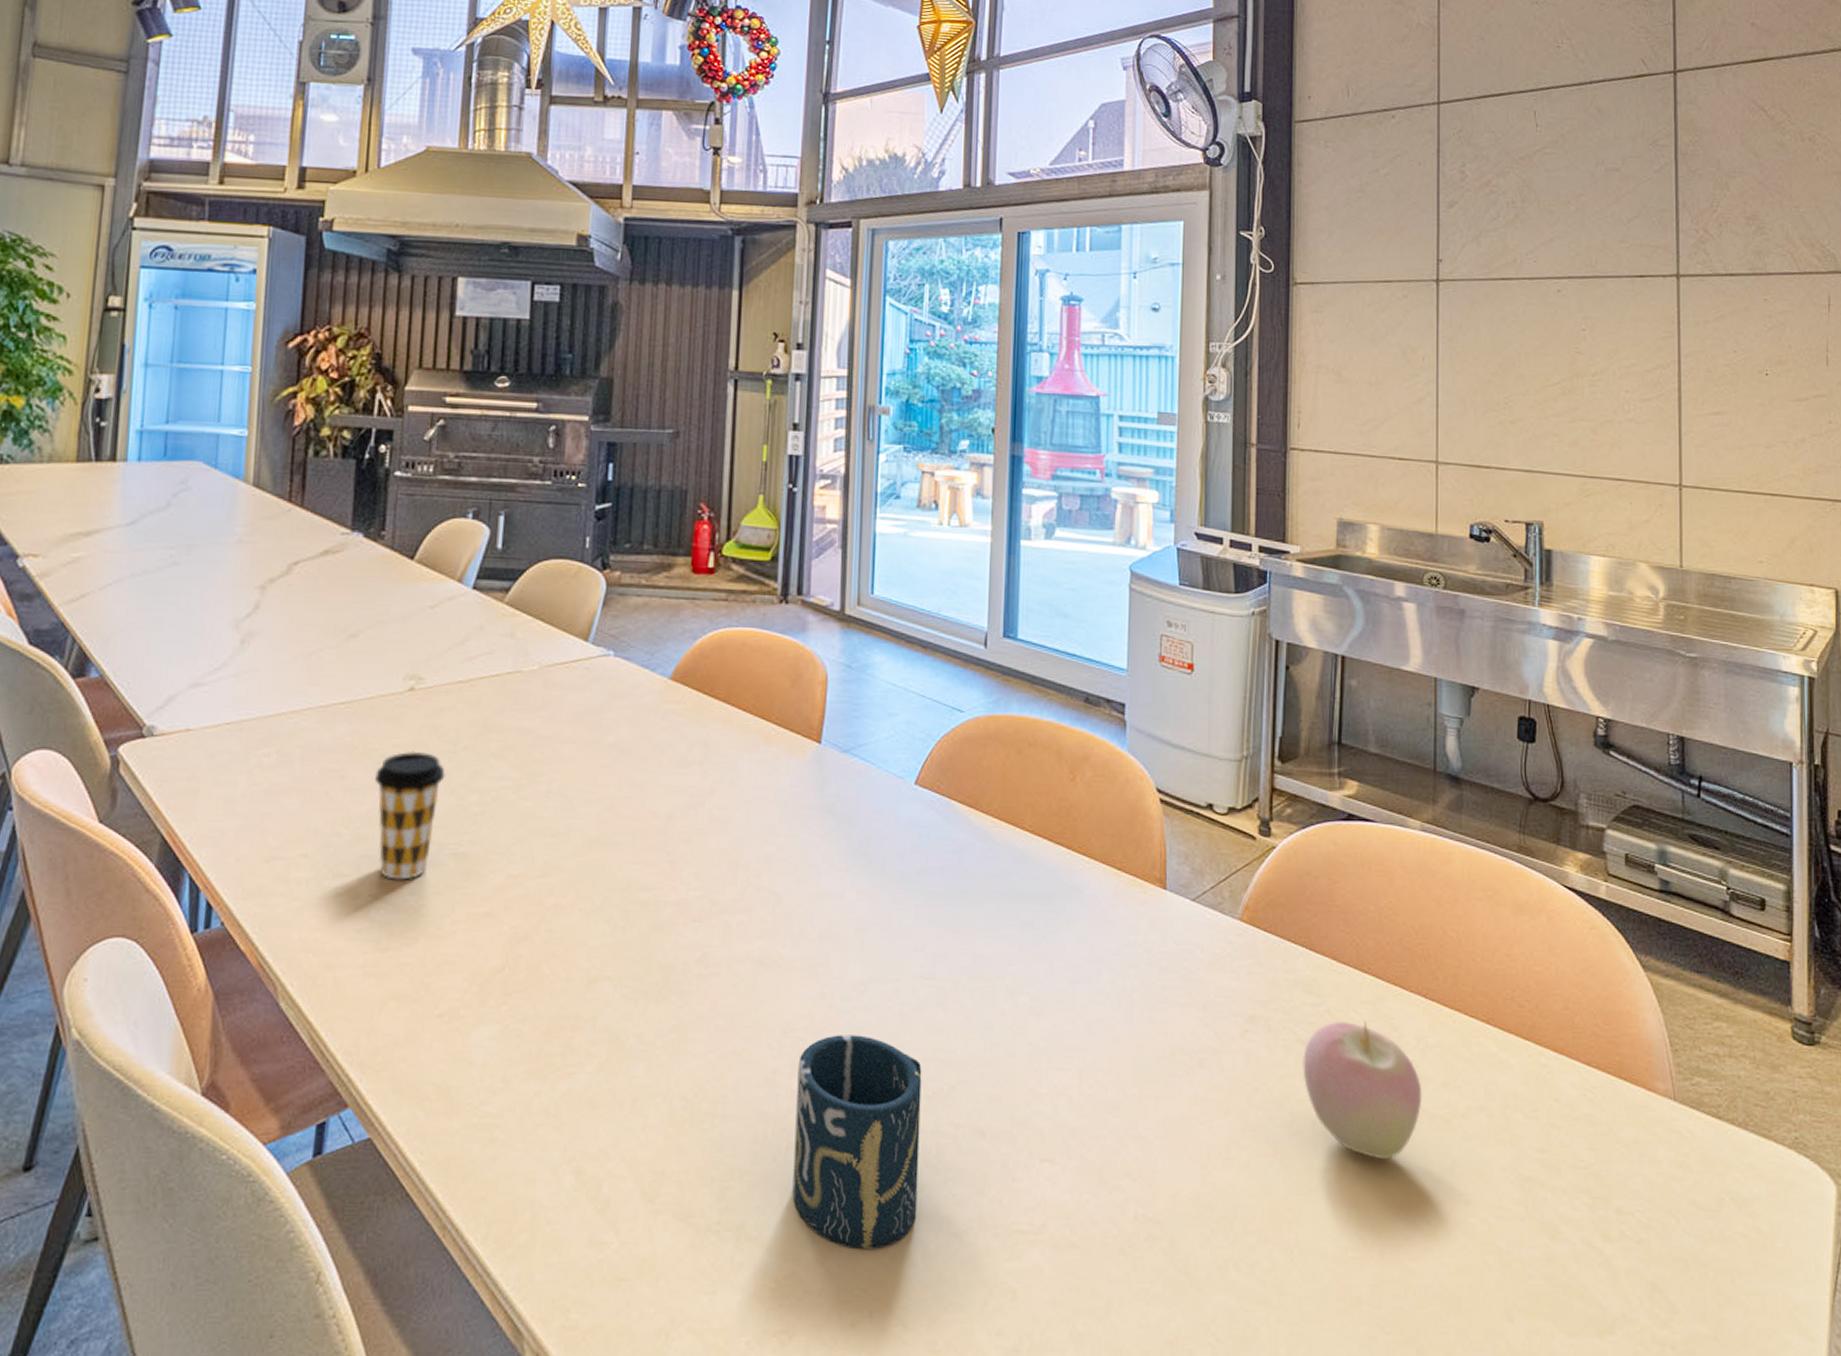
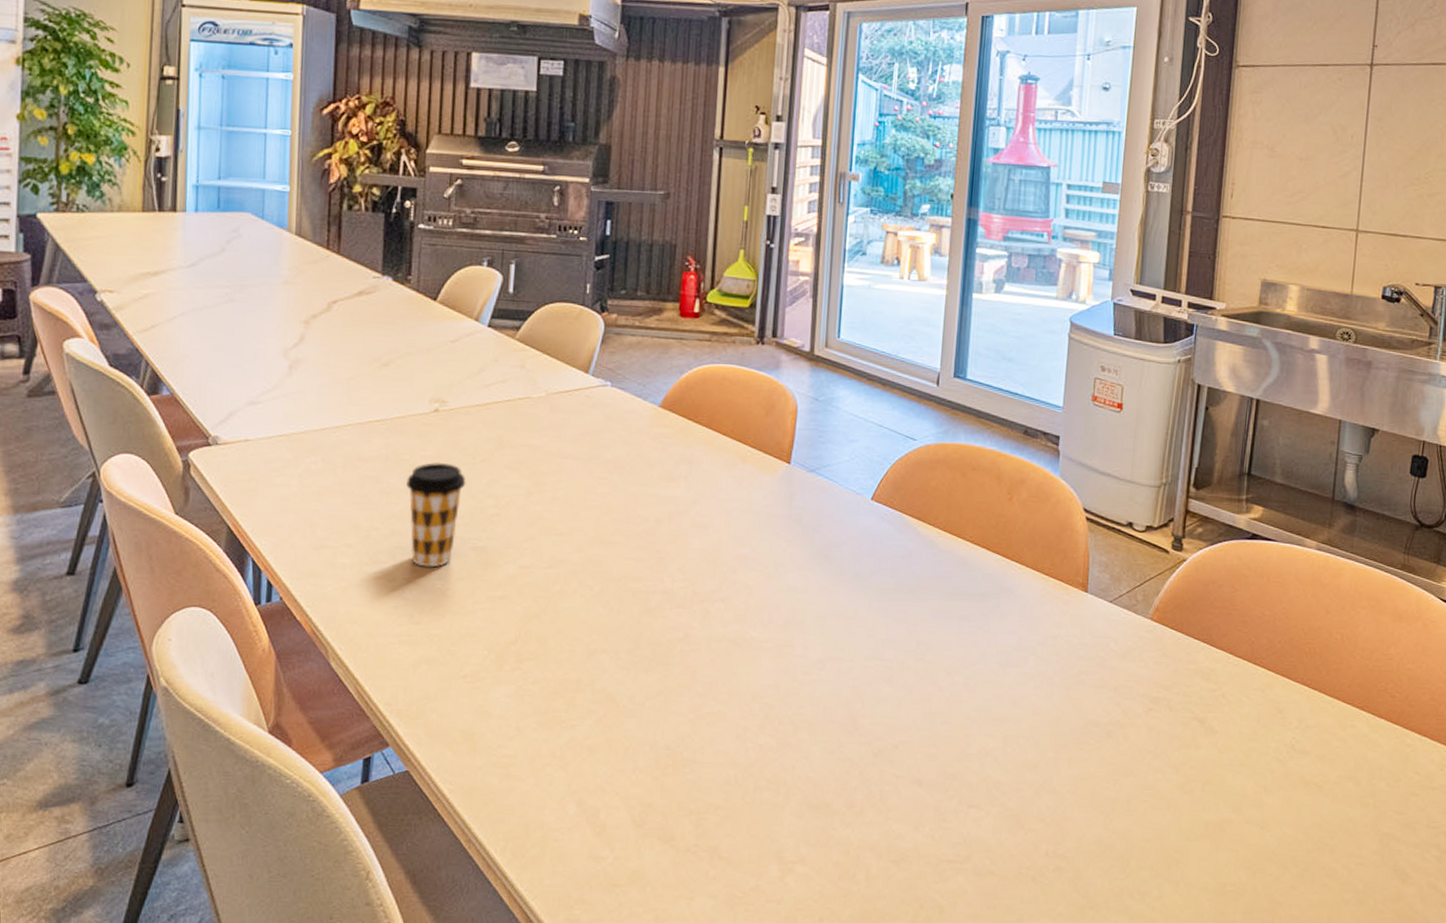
cup: present [792,1035,922,1250] -> none [758,702,870,871]
apple: present [1303,1020,1422,1160] -> none [1197,703,1300,816]

